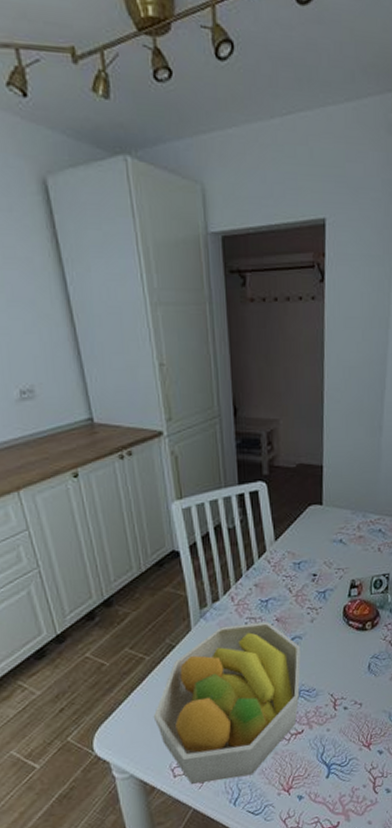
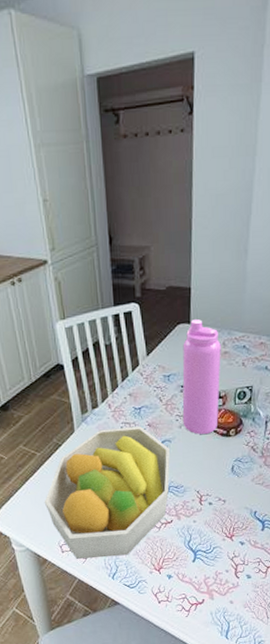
water bottle: none [314,499,356,630] -> present [182,318,221,435]

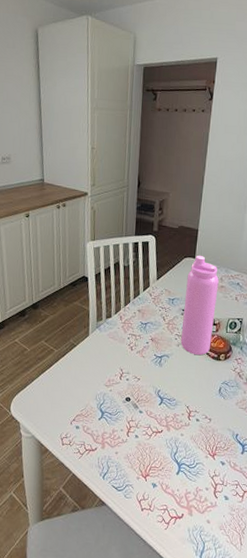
fruit bowl: present [44,426,170,559] -> none [54,337,167,458]

